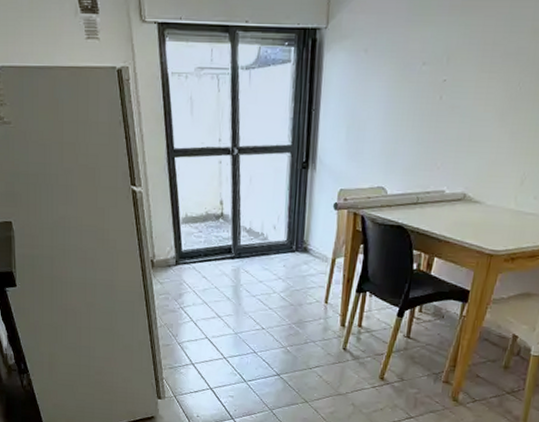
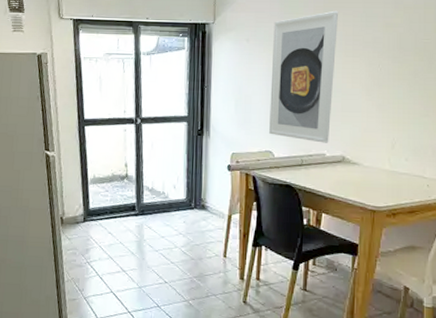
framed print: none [383,11,480,178] -> present [269,10,339,143]

